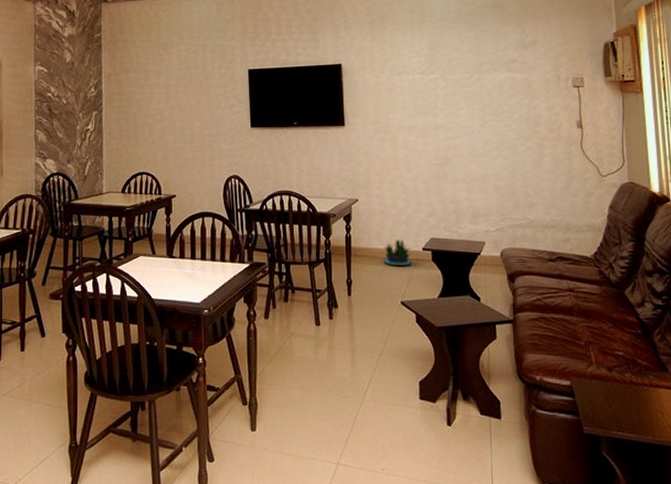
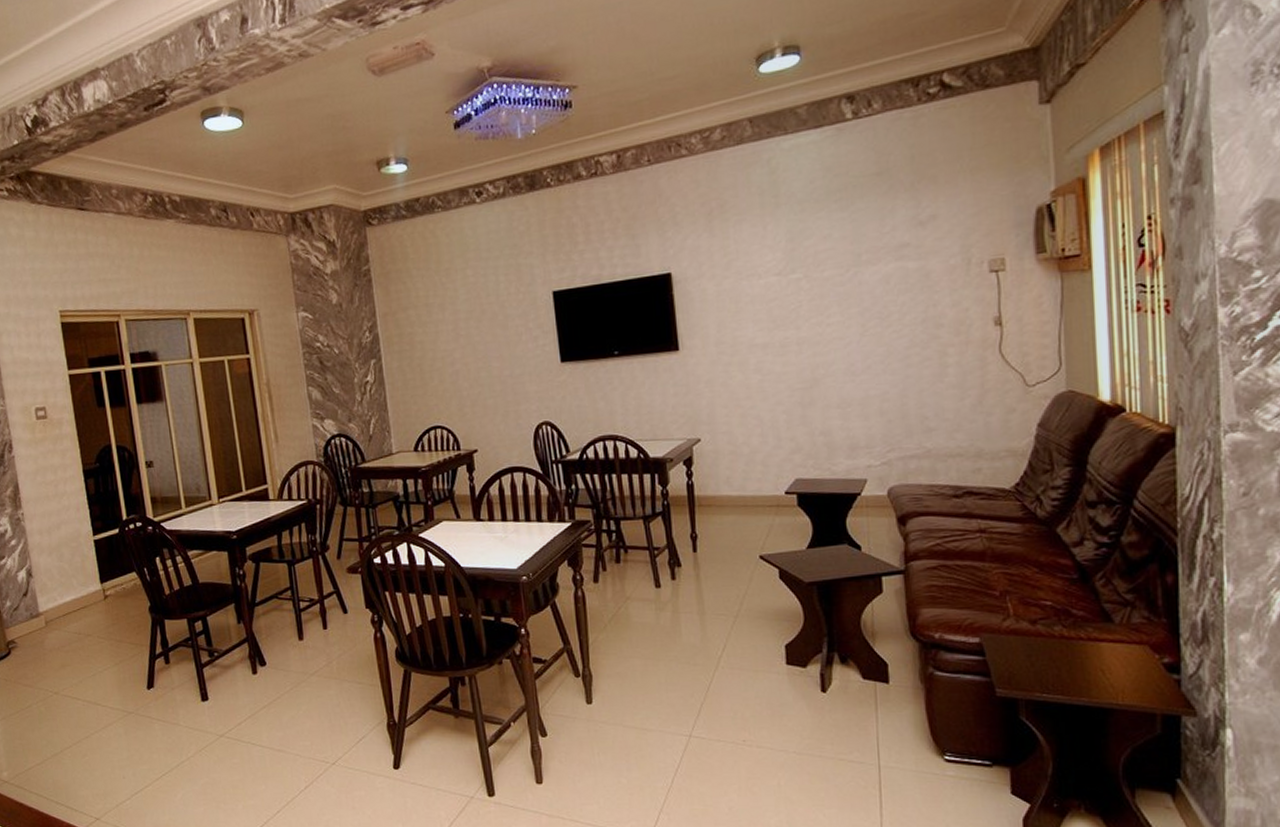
potted plant: present [383,240,414,265] -> none [735,483,774,514]

